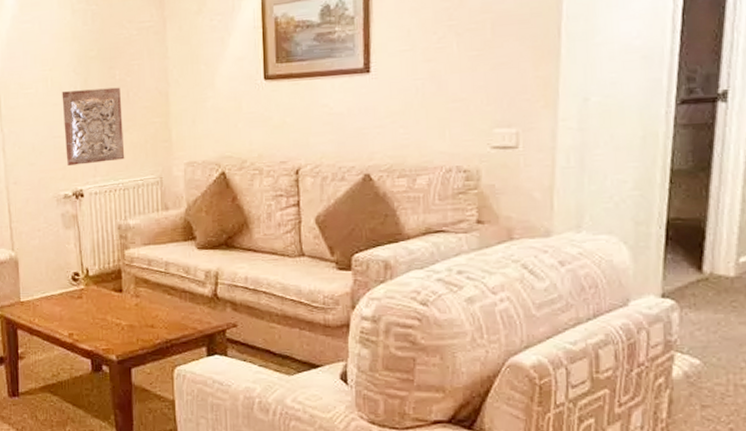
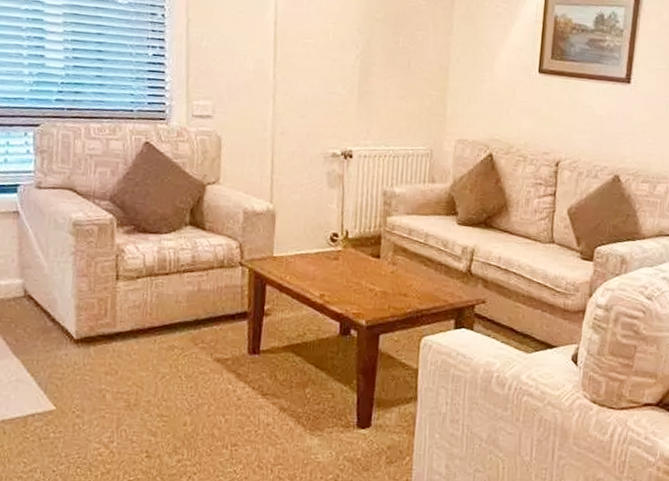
stone relief: present [62,87,125,166] -> none [339,48,403,127]

